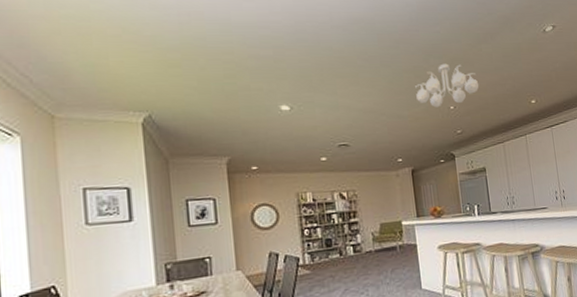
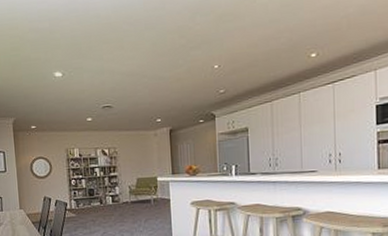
ceiling light fixture: present [415,63,479,108] -> none [179,20,249,68]

